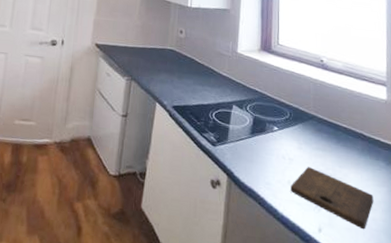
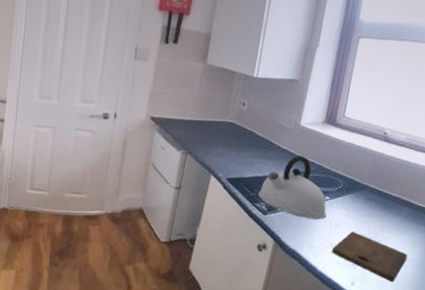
kettle: none [204,83,278,153] -> present [257,155,327,220]

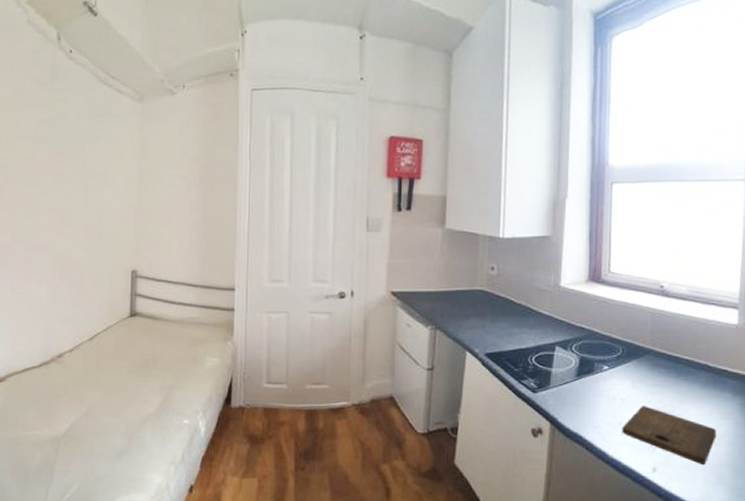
kettle: present [257,155,327,220] -> none [523,321,608,394]

